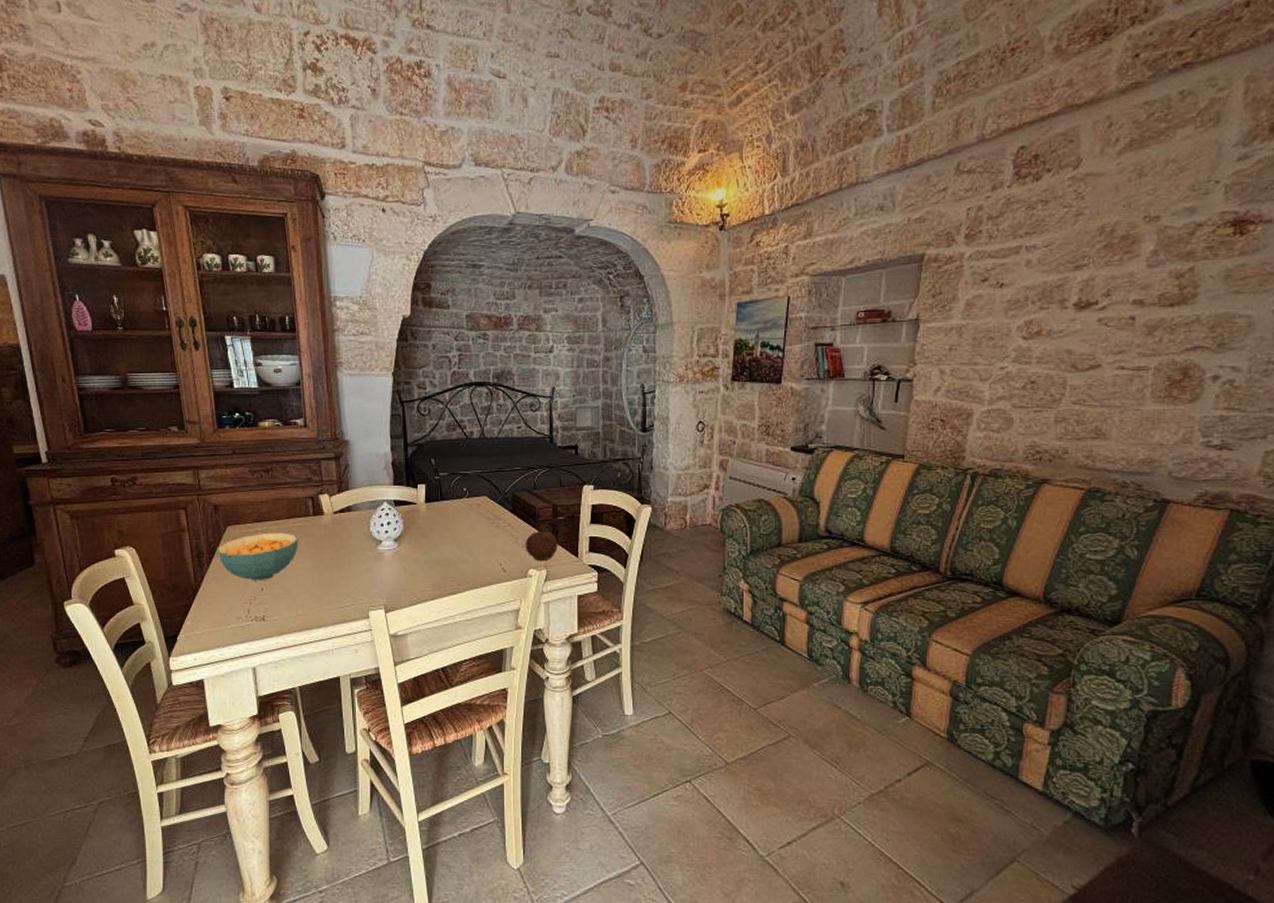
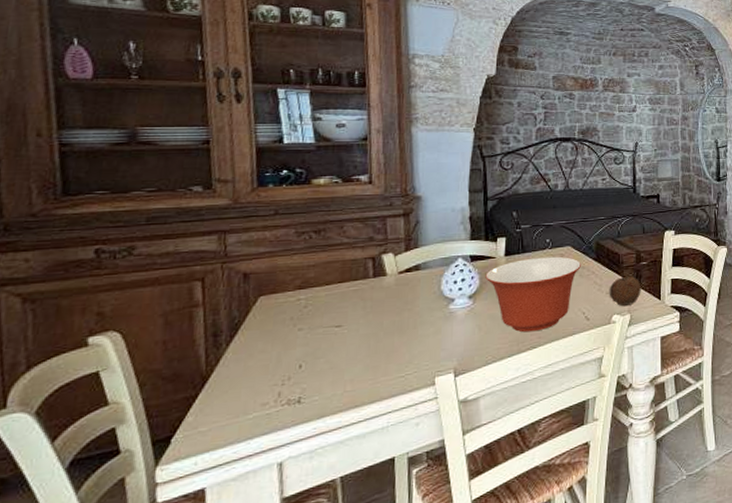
cereal bowl: present [217,532,299,581] -> none [242,298,353,358]
mixing bowl: none [408,506,497,578] -> present [485,256,581,333]

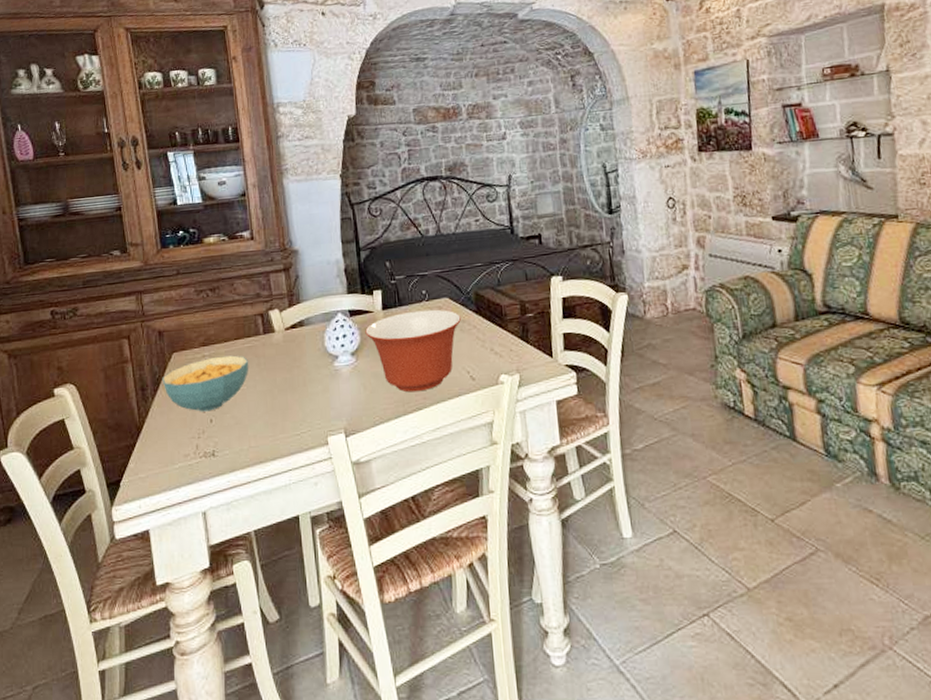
cereal bowl: none [242,298,353,358] -> present [162,355,249,412]
fruit: present [609,273,641,307] -> none [493,327,530,365]

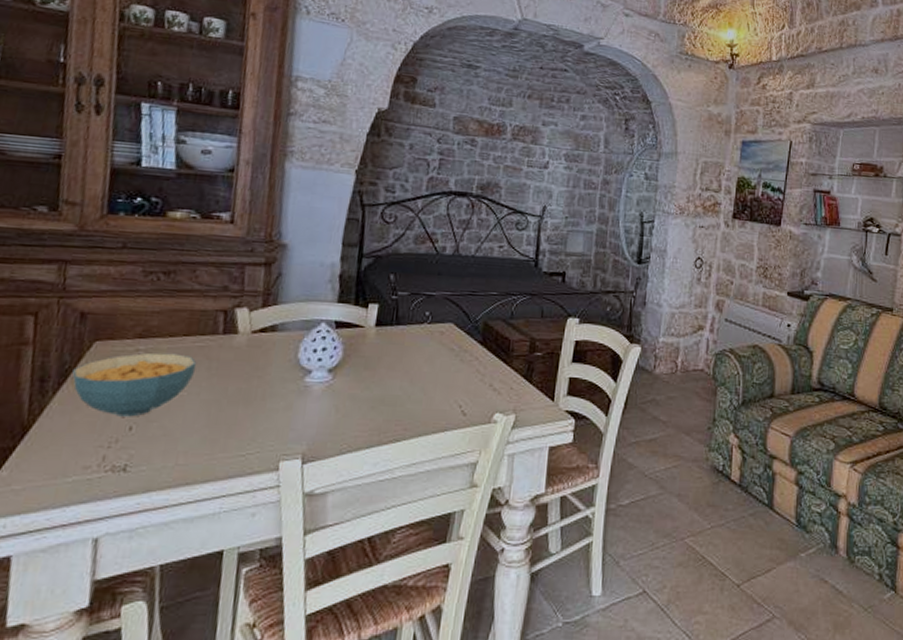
mixing bowl: present [365,309,461,393] -> none [350,332,463,422]

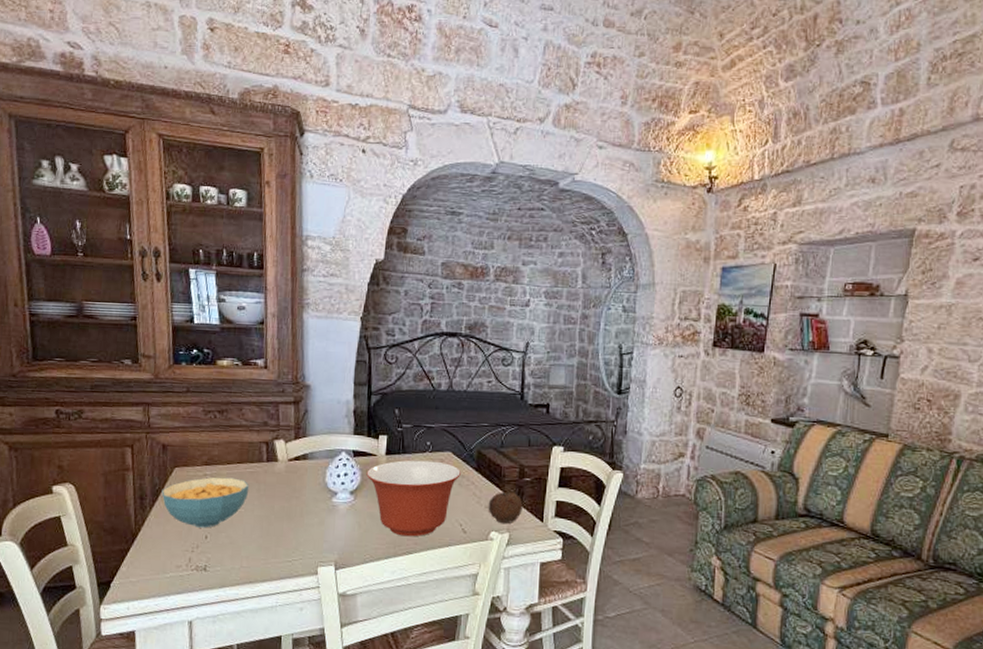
mixing bowl: none [350,332,463,422] -> present [366,460,461,537]
fruit: none [492,363,532,405] -> present [488,488,523,524]

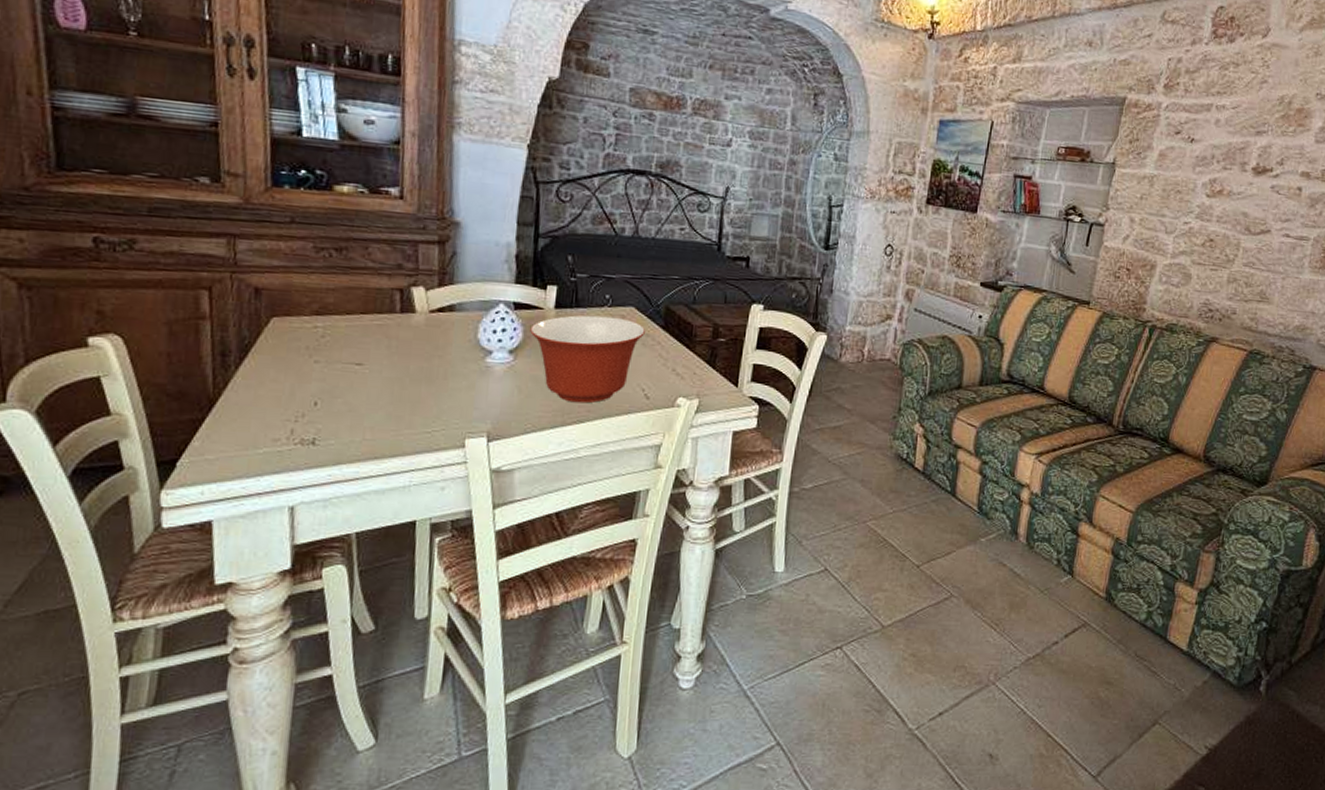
cereal bowl: present [161,477,250,528] -> none [252,330,377,393]
fruit: present [488,488,523,524] -> none [675,349,716,389]

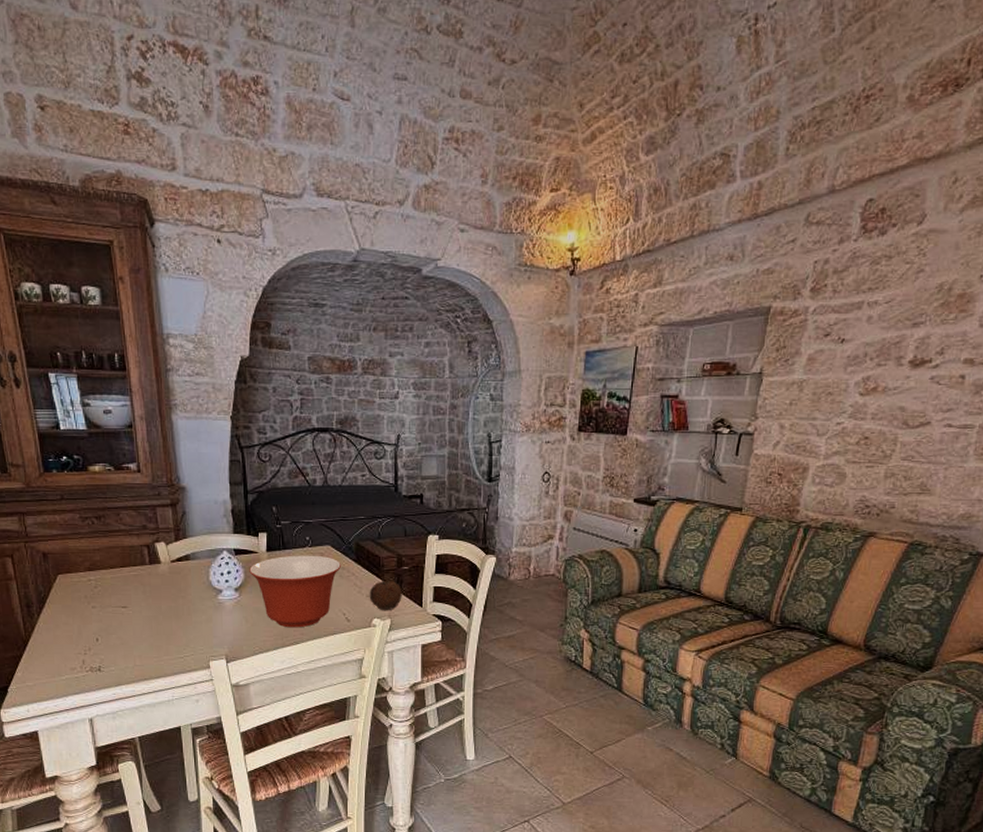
fruit: none [675,349,716,389] -> present [369,577,402,611]

